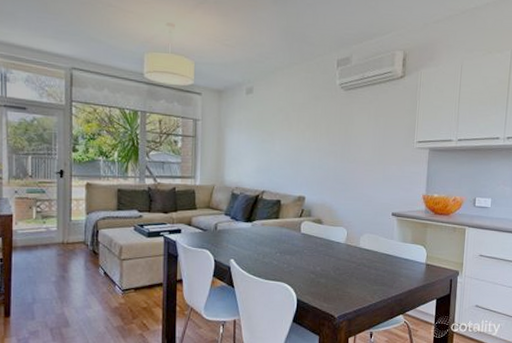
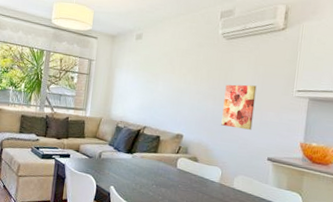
wall art: none [344,138,378,186] -> present [221,84,257,130]

